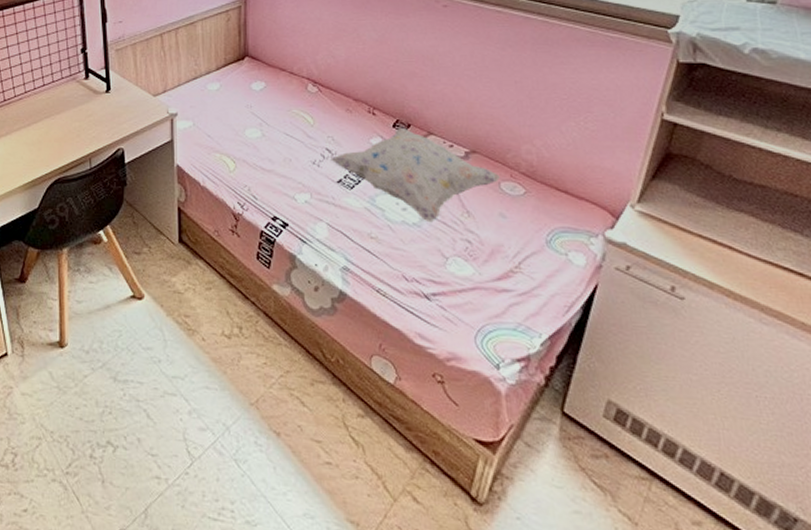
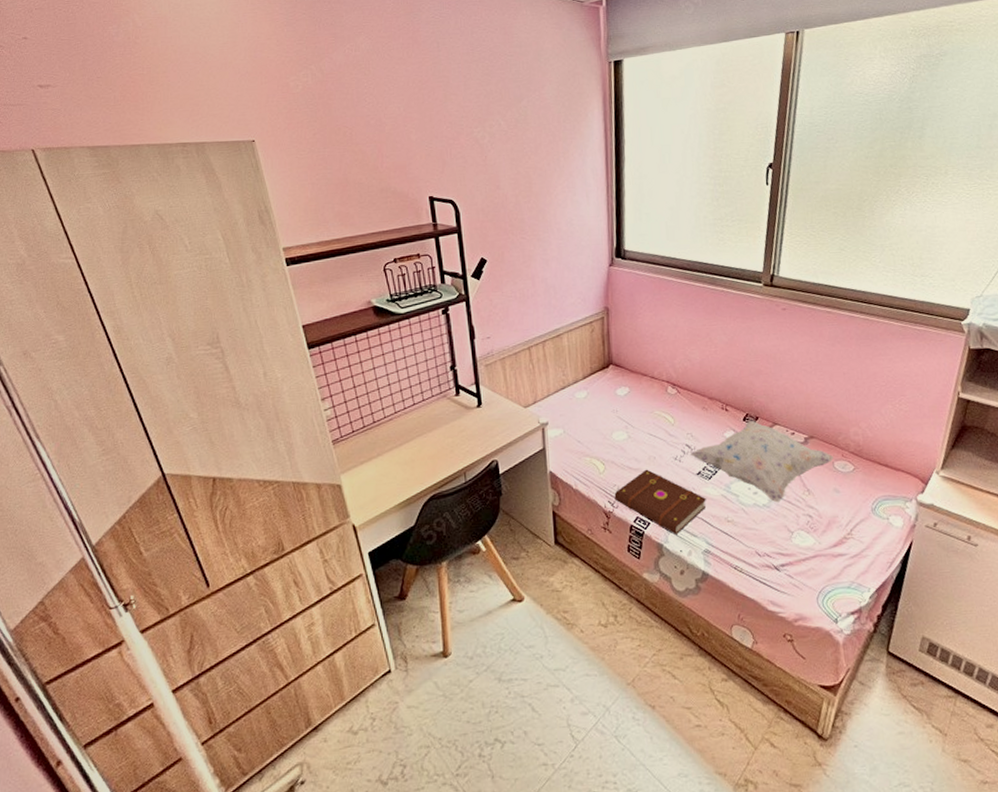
book: none [244,171,347,246] -> present [614,469,707,534]

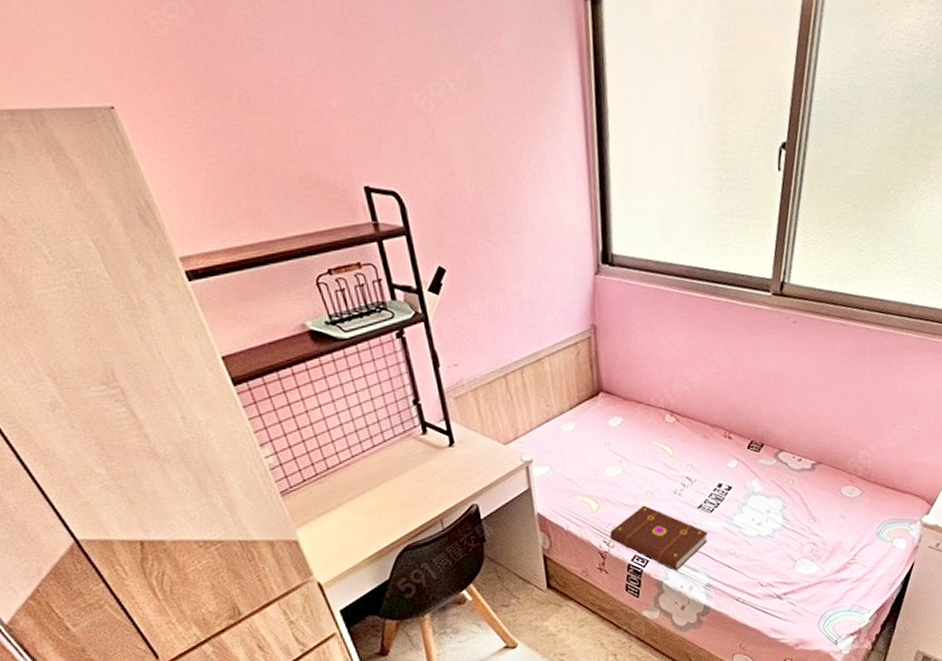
decorative pillow: present [690,420,833,503] -> none [691,447,841,533]

